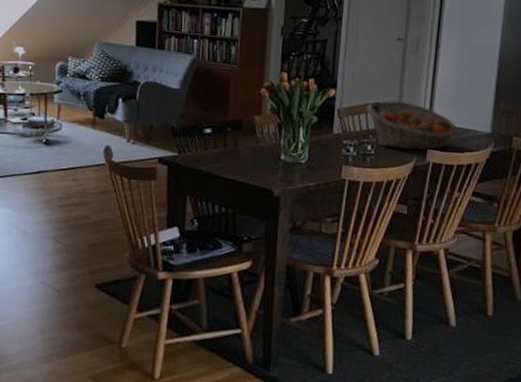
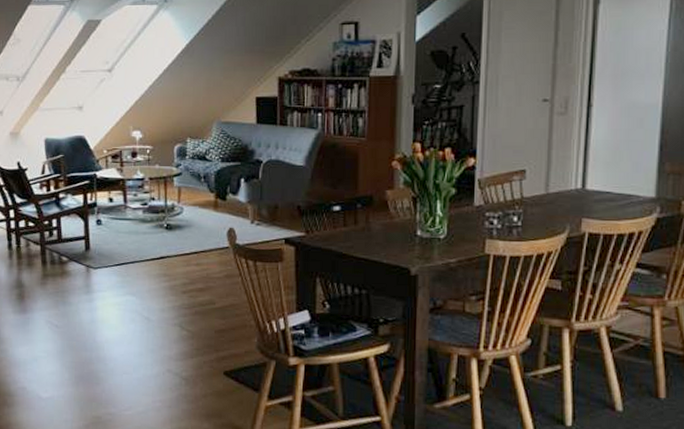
fruit basket: present [366,101,457,151] -> none [511,167,615,220]

